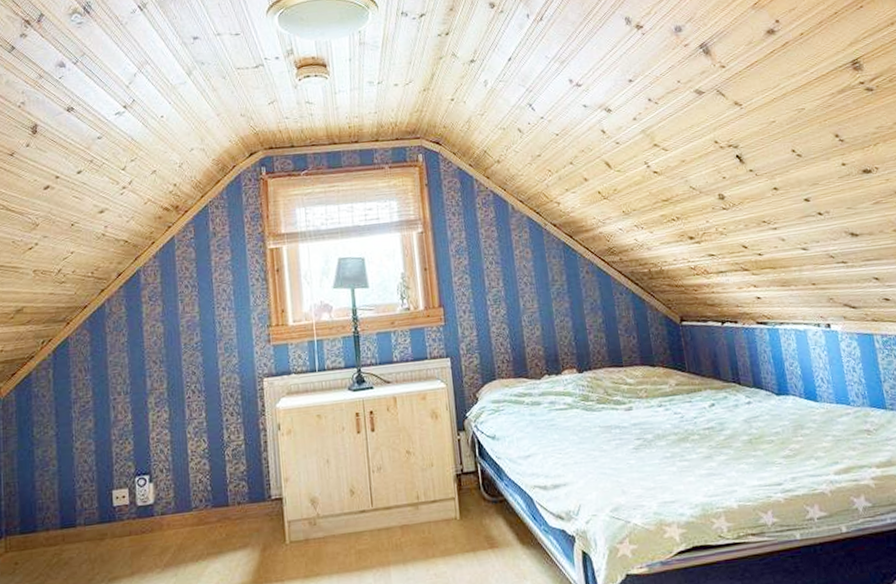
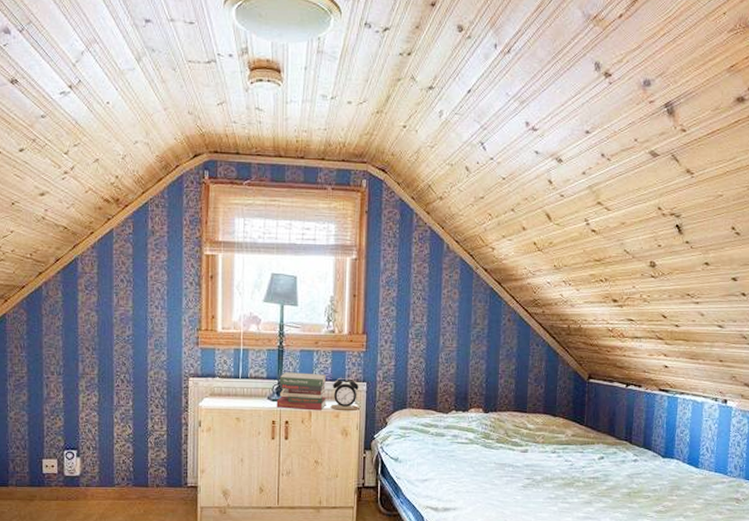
books: none [357,355,411,399] -> present [276,372,327,411]
alarm clock: none [415,355,447,393] -> present [330,377,360,412]

